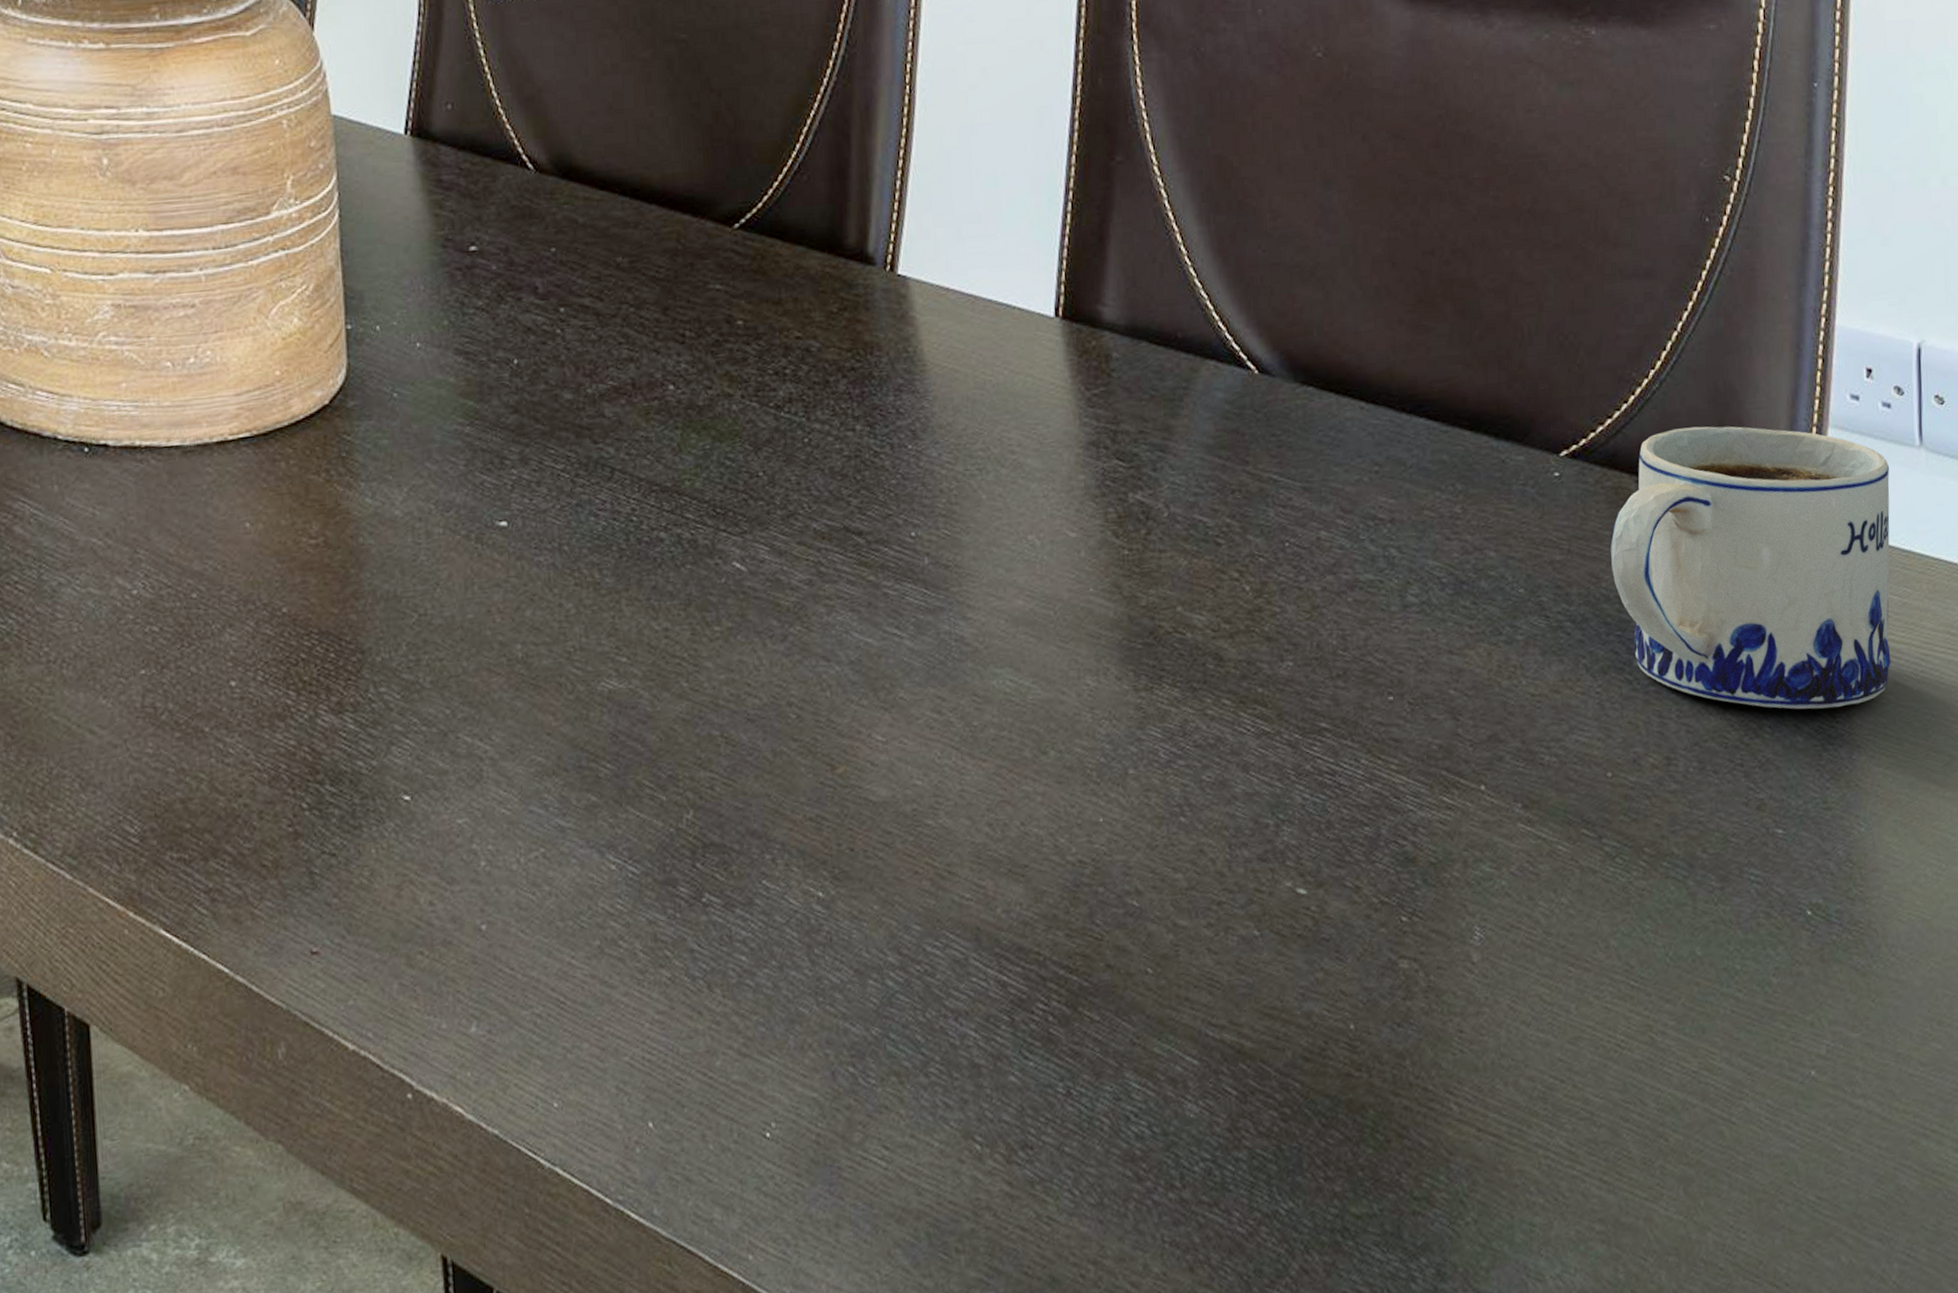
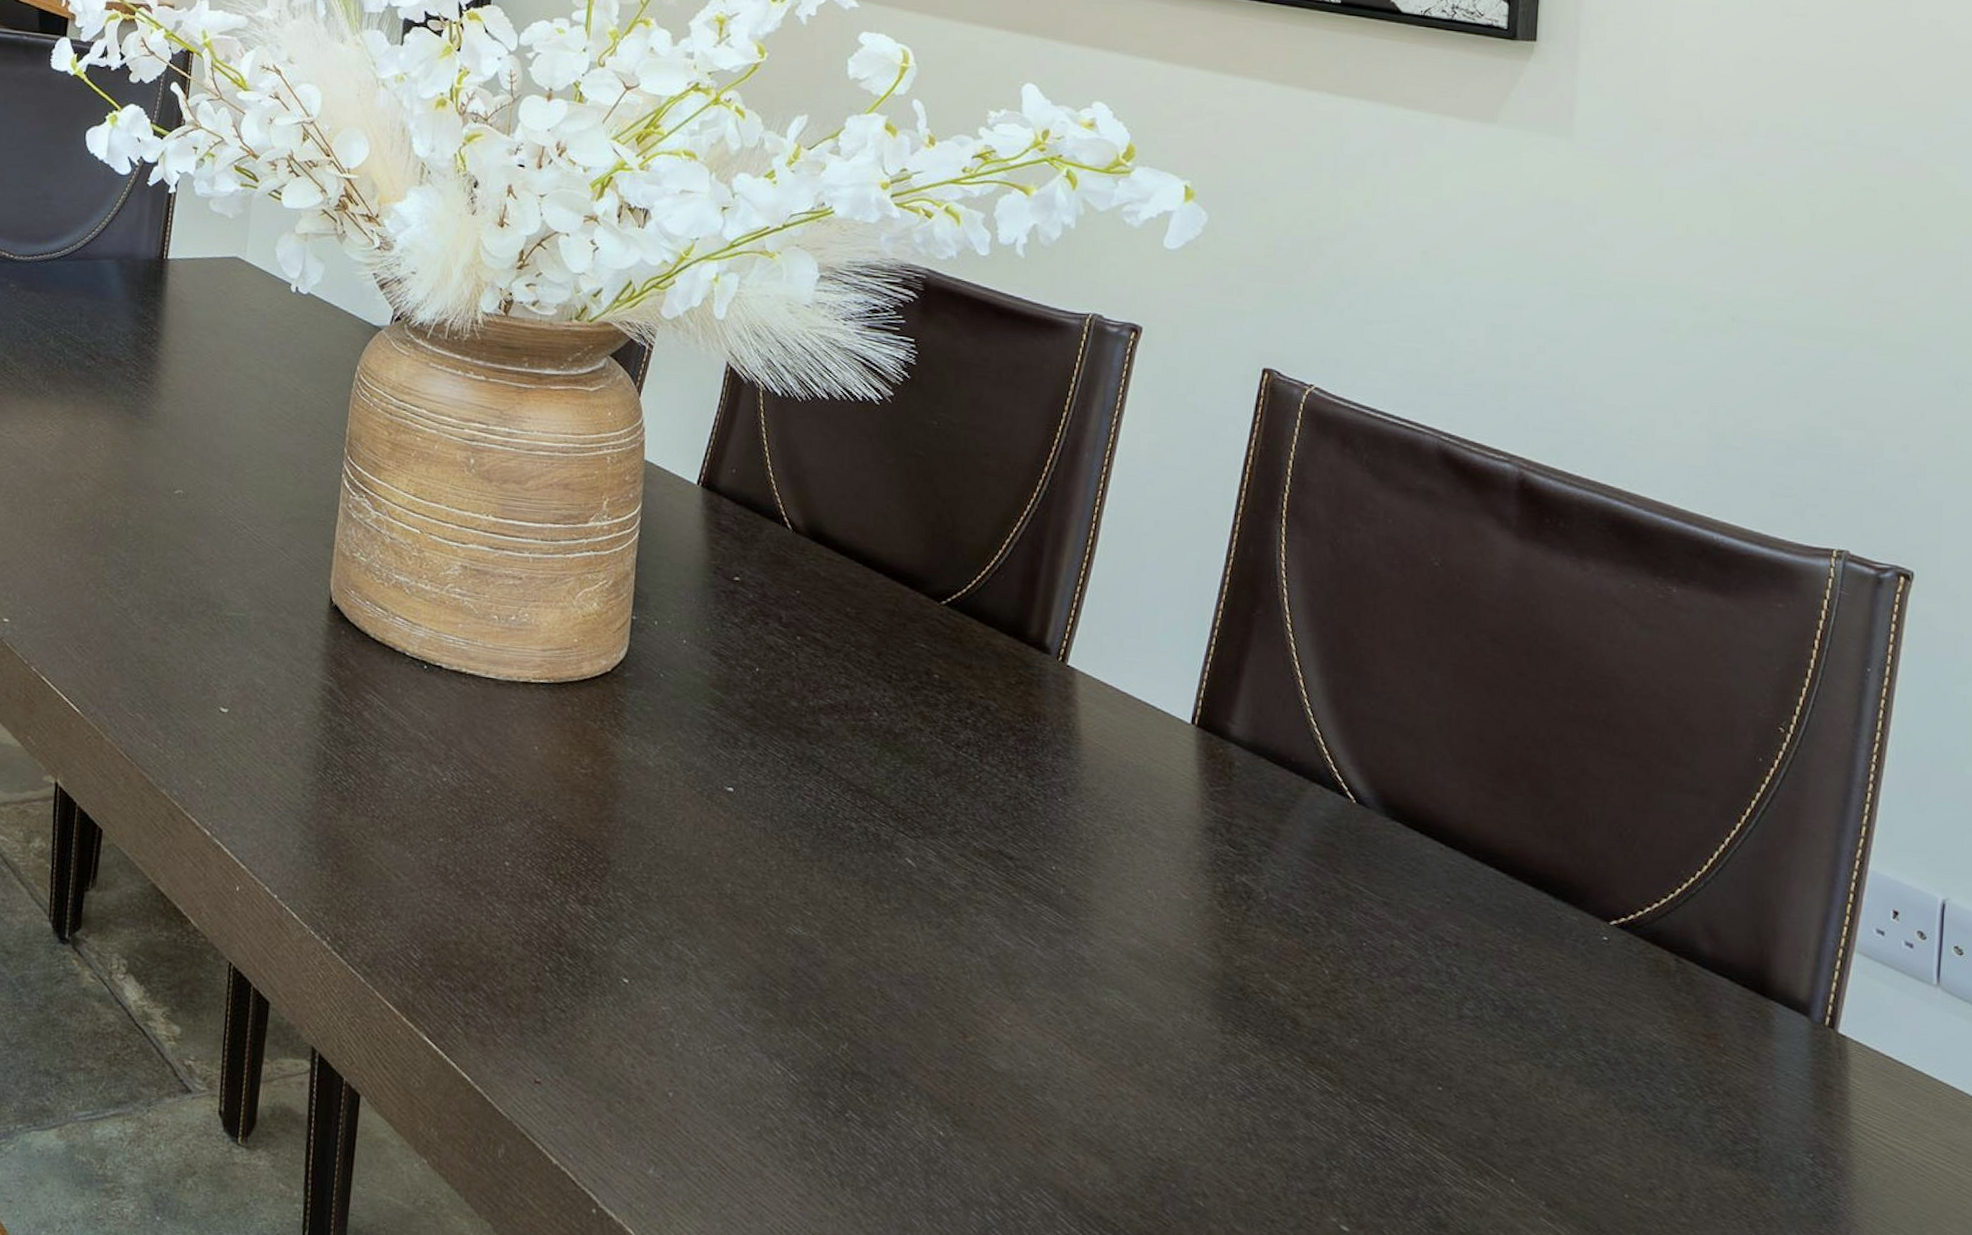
mug: present [1611,426,1891,710] -> none [1646,923,1907,1190]

